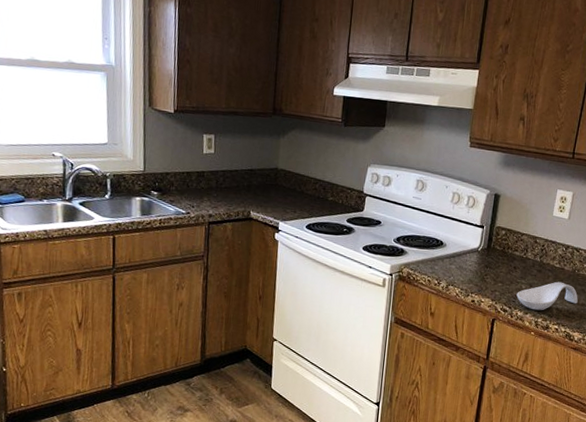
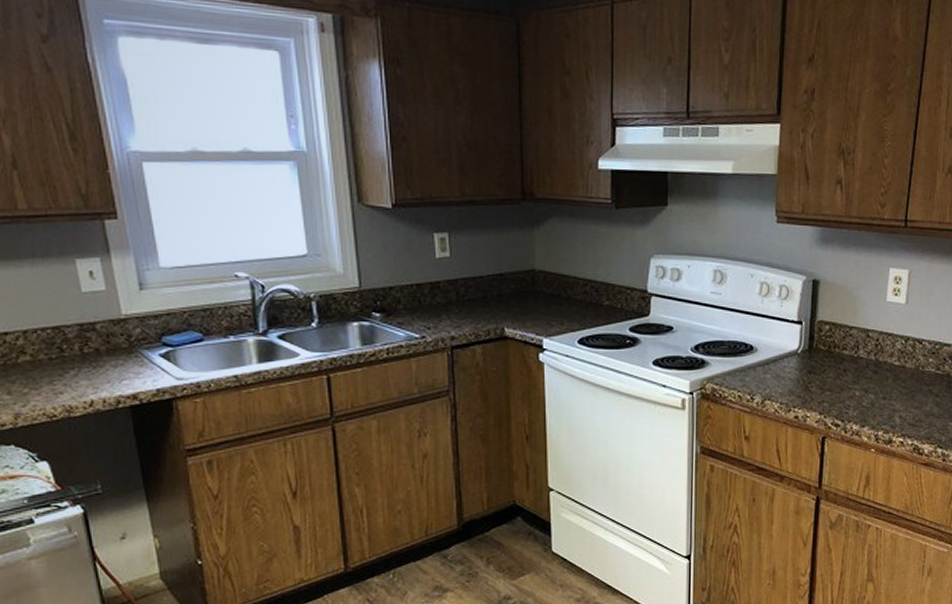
spoon rest: present [516,281,578,311] -> none [849,383,925,422]

